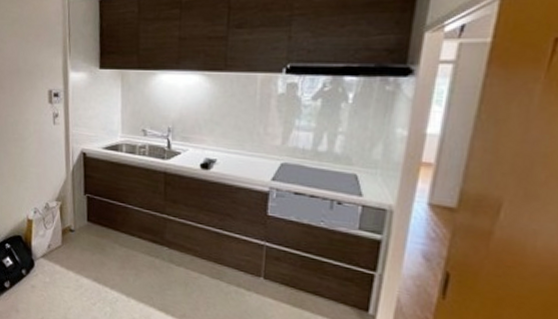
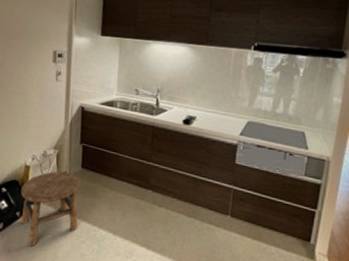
stool: none [24,225,87,307] -> present [20,171,80,247]

